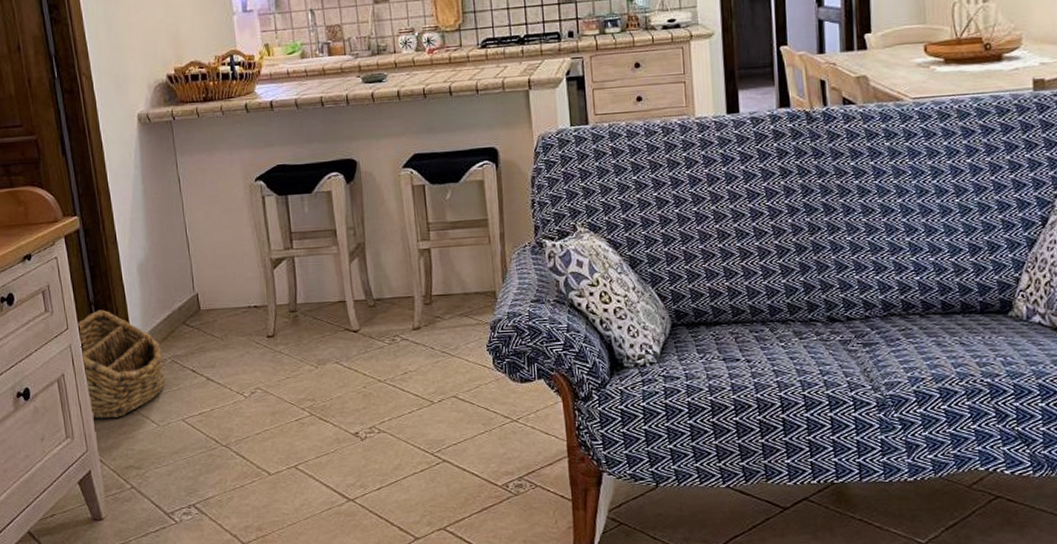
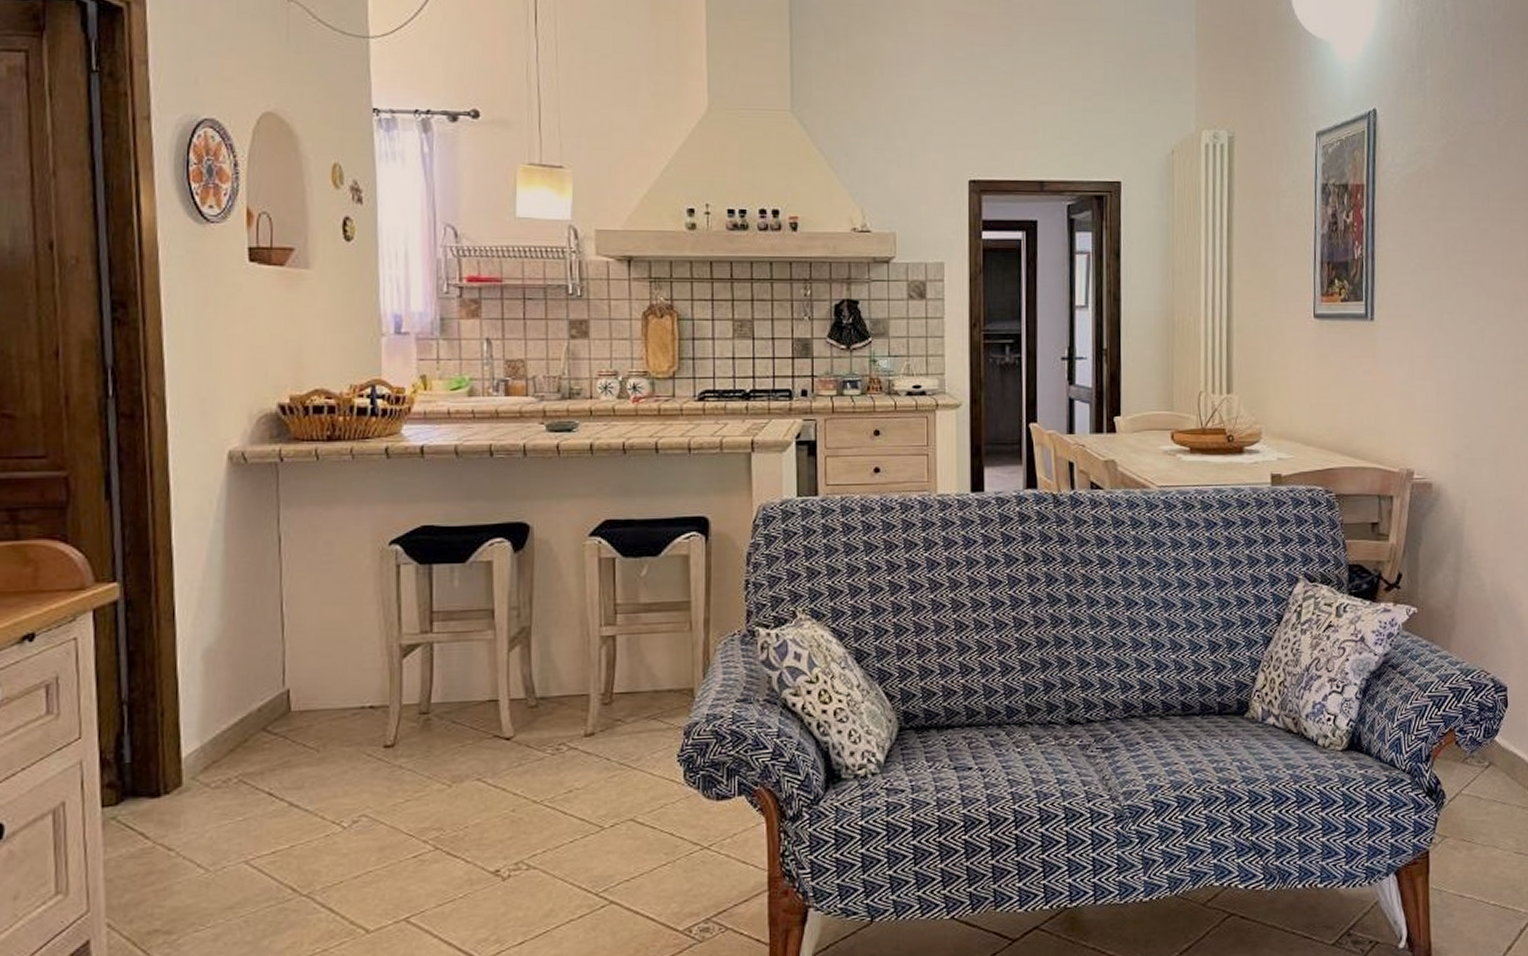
basket: present [77,309,165,418] -> none [96,711,226,864]

